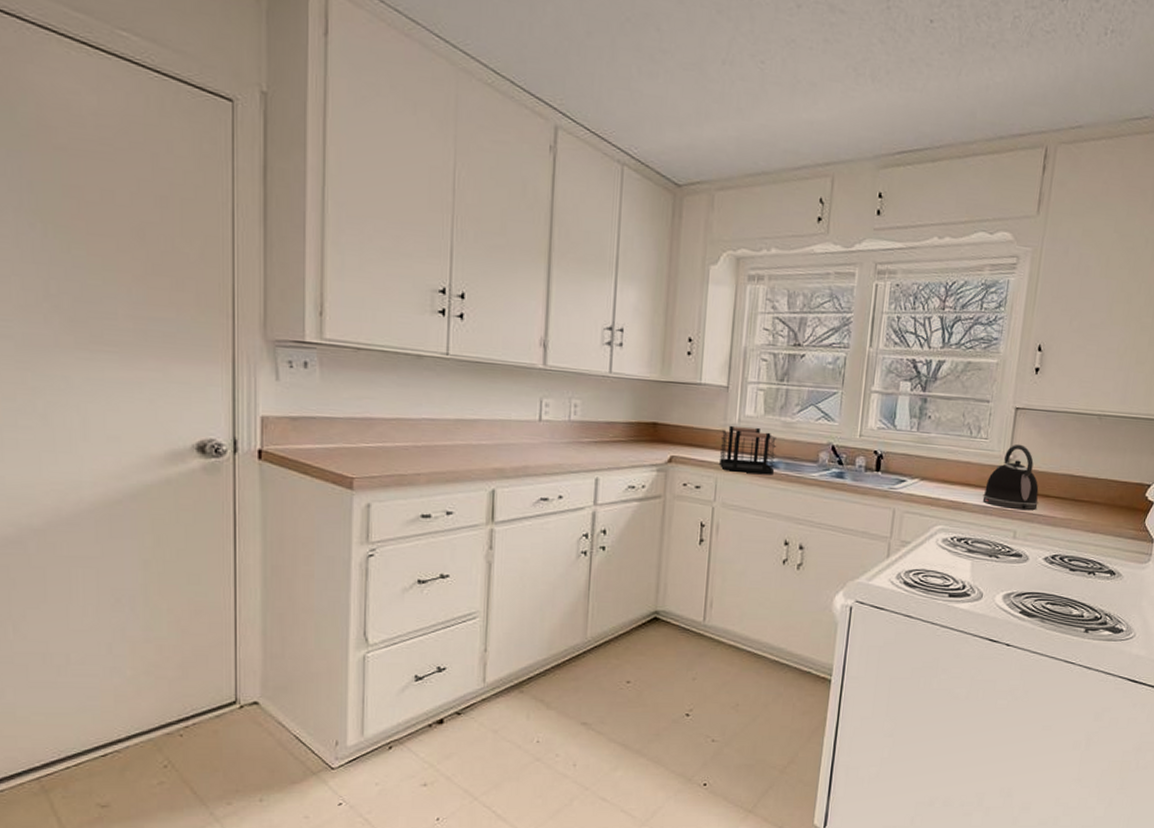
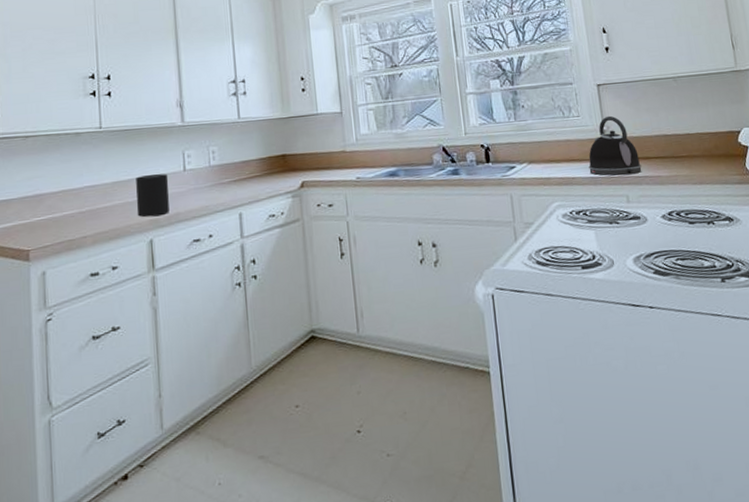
pen holder: none [480,418,521,466] -> present [136,174,169,218]
dish rack: present [719,425,777,475] -> none [343,142,396,187]

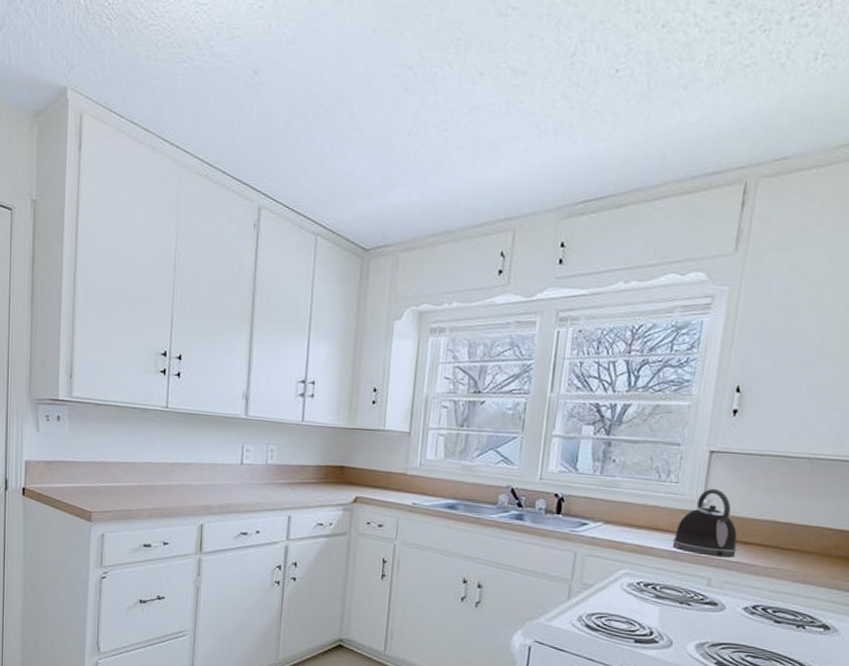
pen holder: present [136,174,169,218] -> none [191,462,226,504]

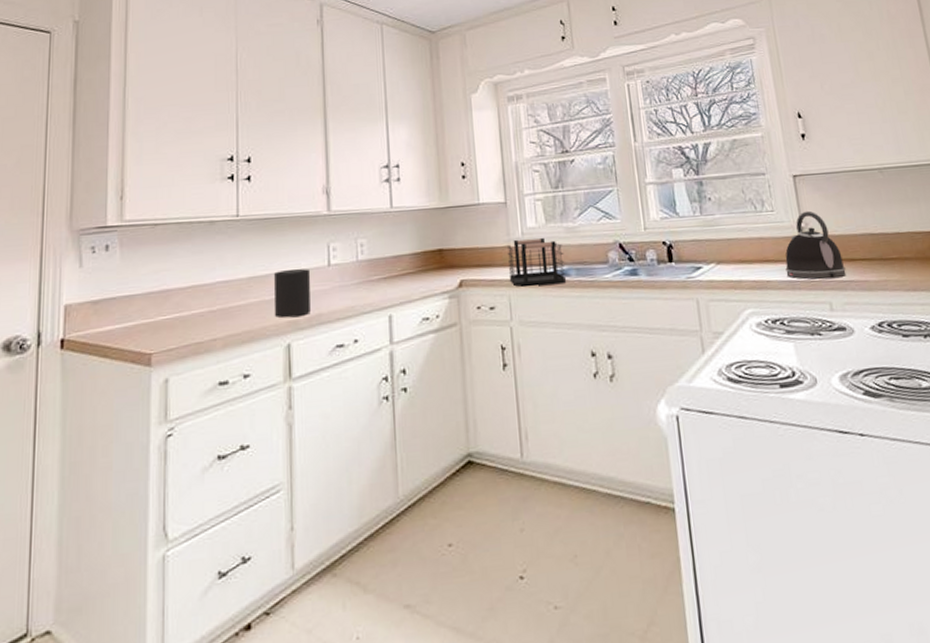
pen holder: none [191,462,226,504] -> present [273,269,311,319]
dish rack: none [400,468,457,516] -> present [507,237,566,287]

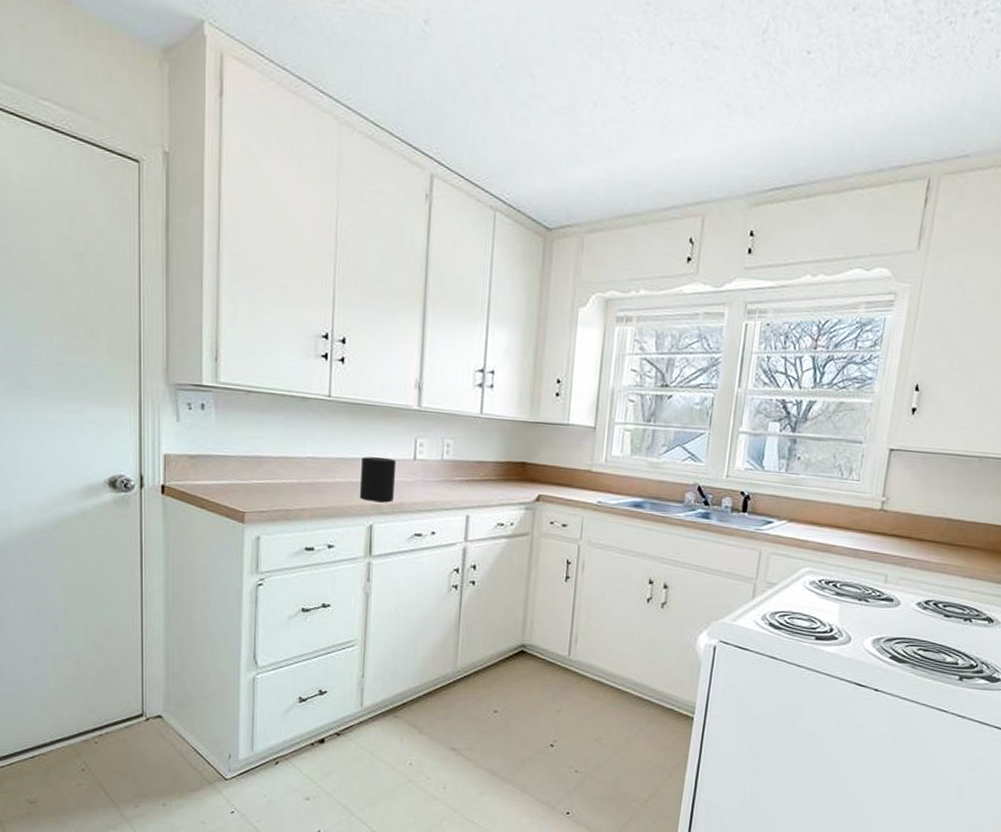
dish rack: present [507,237,566,287] -> none [585,465,643,515]
kettle: present [785,210,847,280] -> none [852,486,913,554]

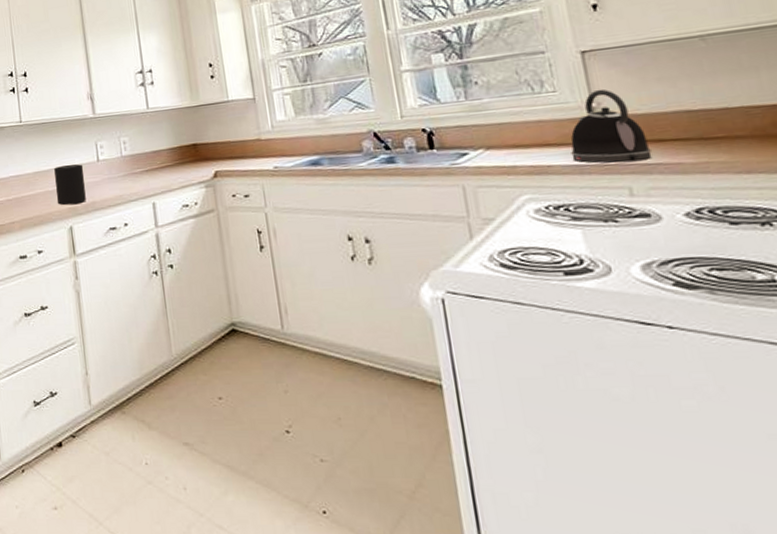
kettle: none [852,486,913,554] -> present [570,88,653,163]

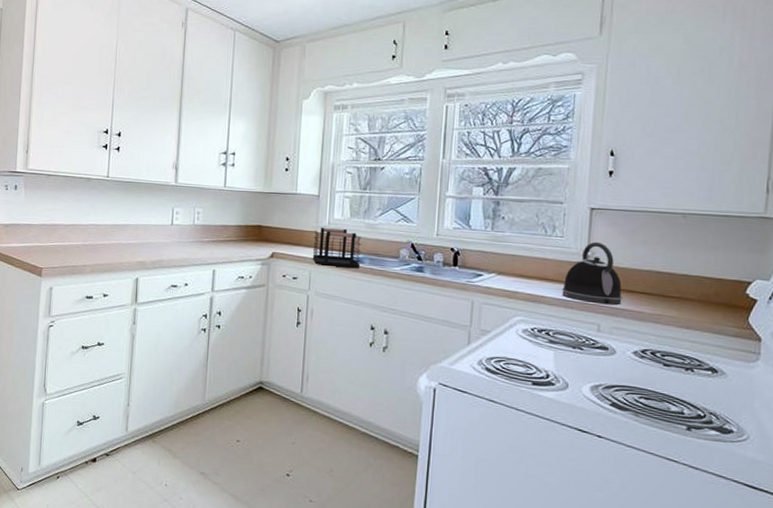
pen holder: present [54,164,86,206] -> none [128,223,158,260]
dish rack: none [258,129,319,176] -> present [312,227,362,269]

